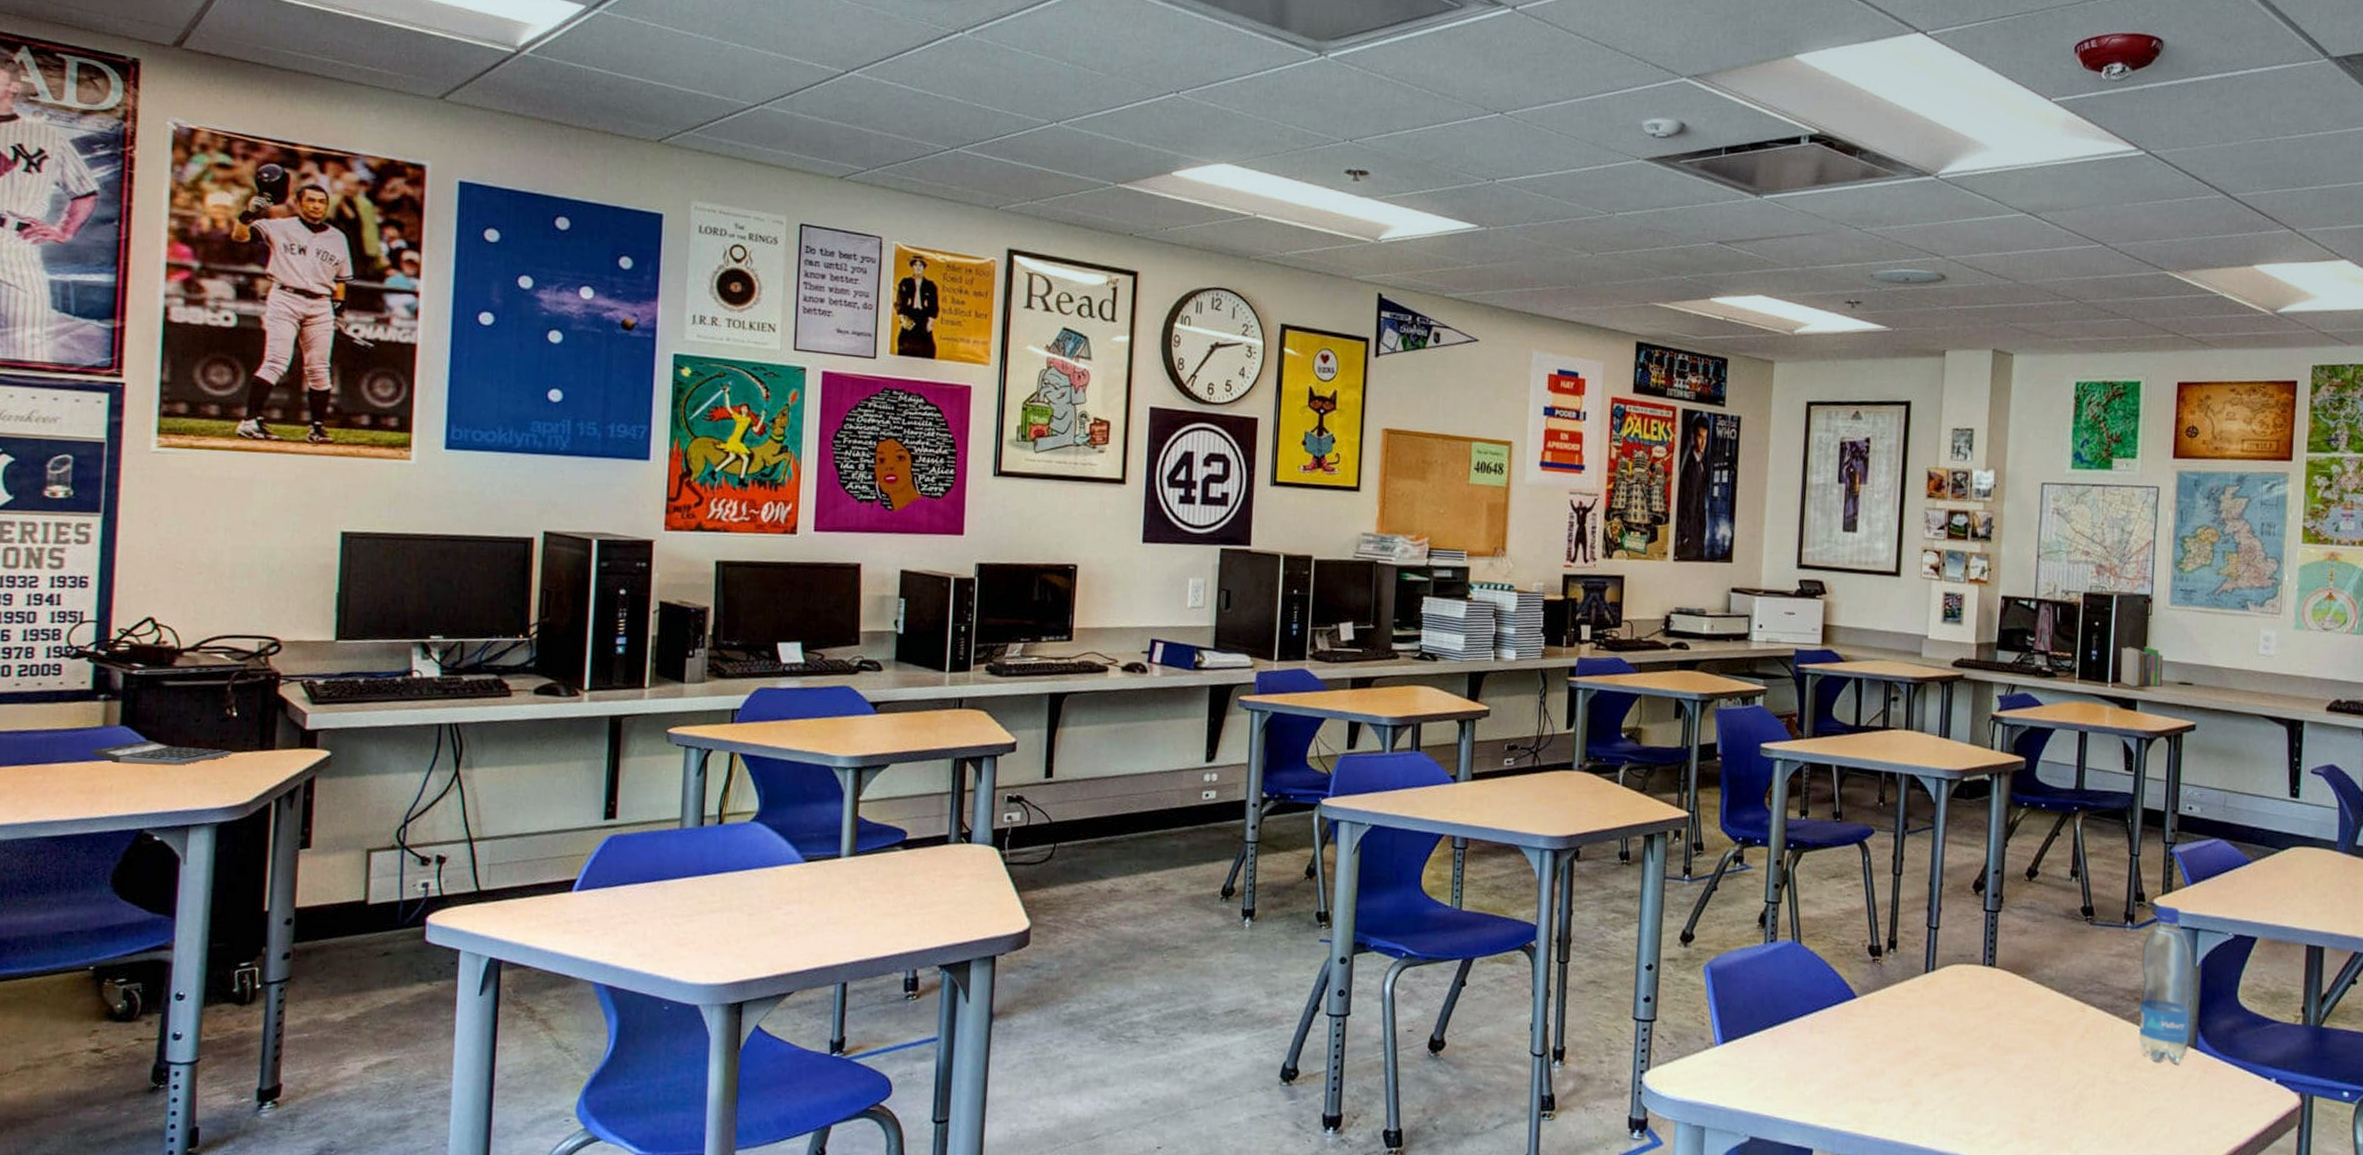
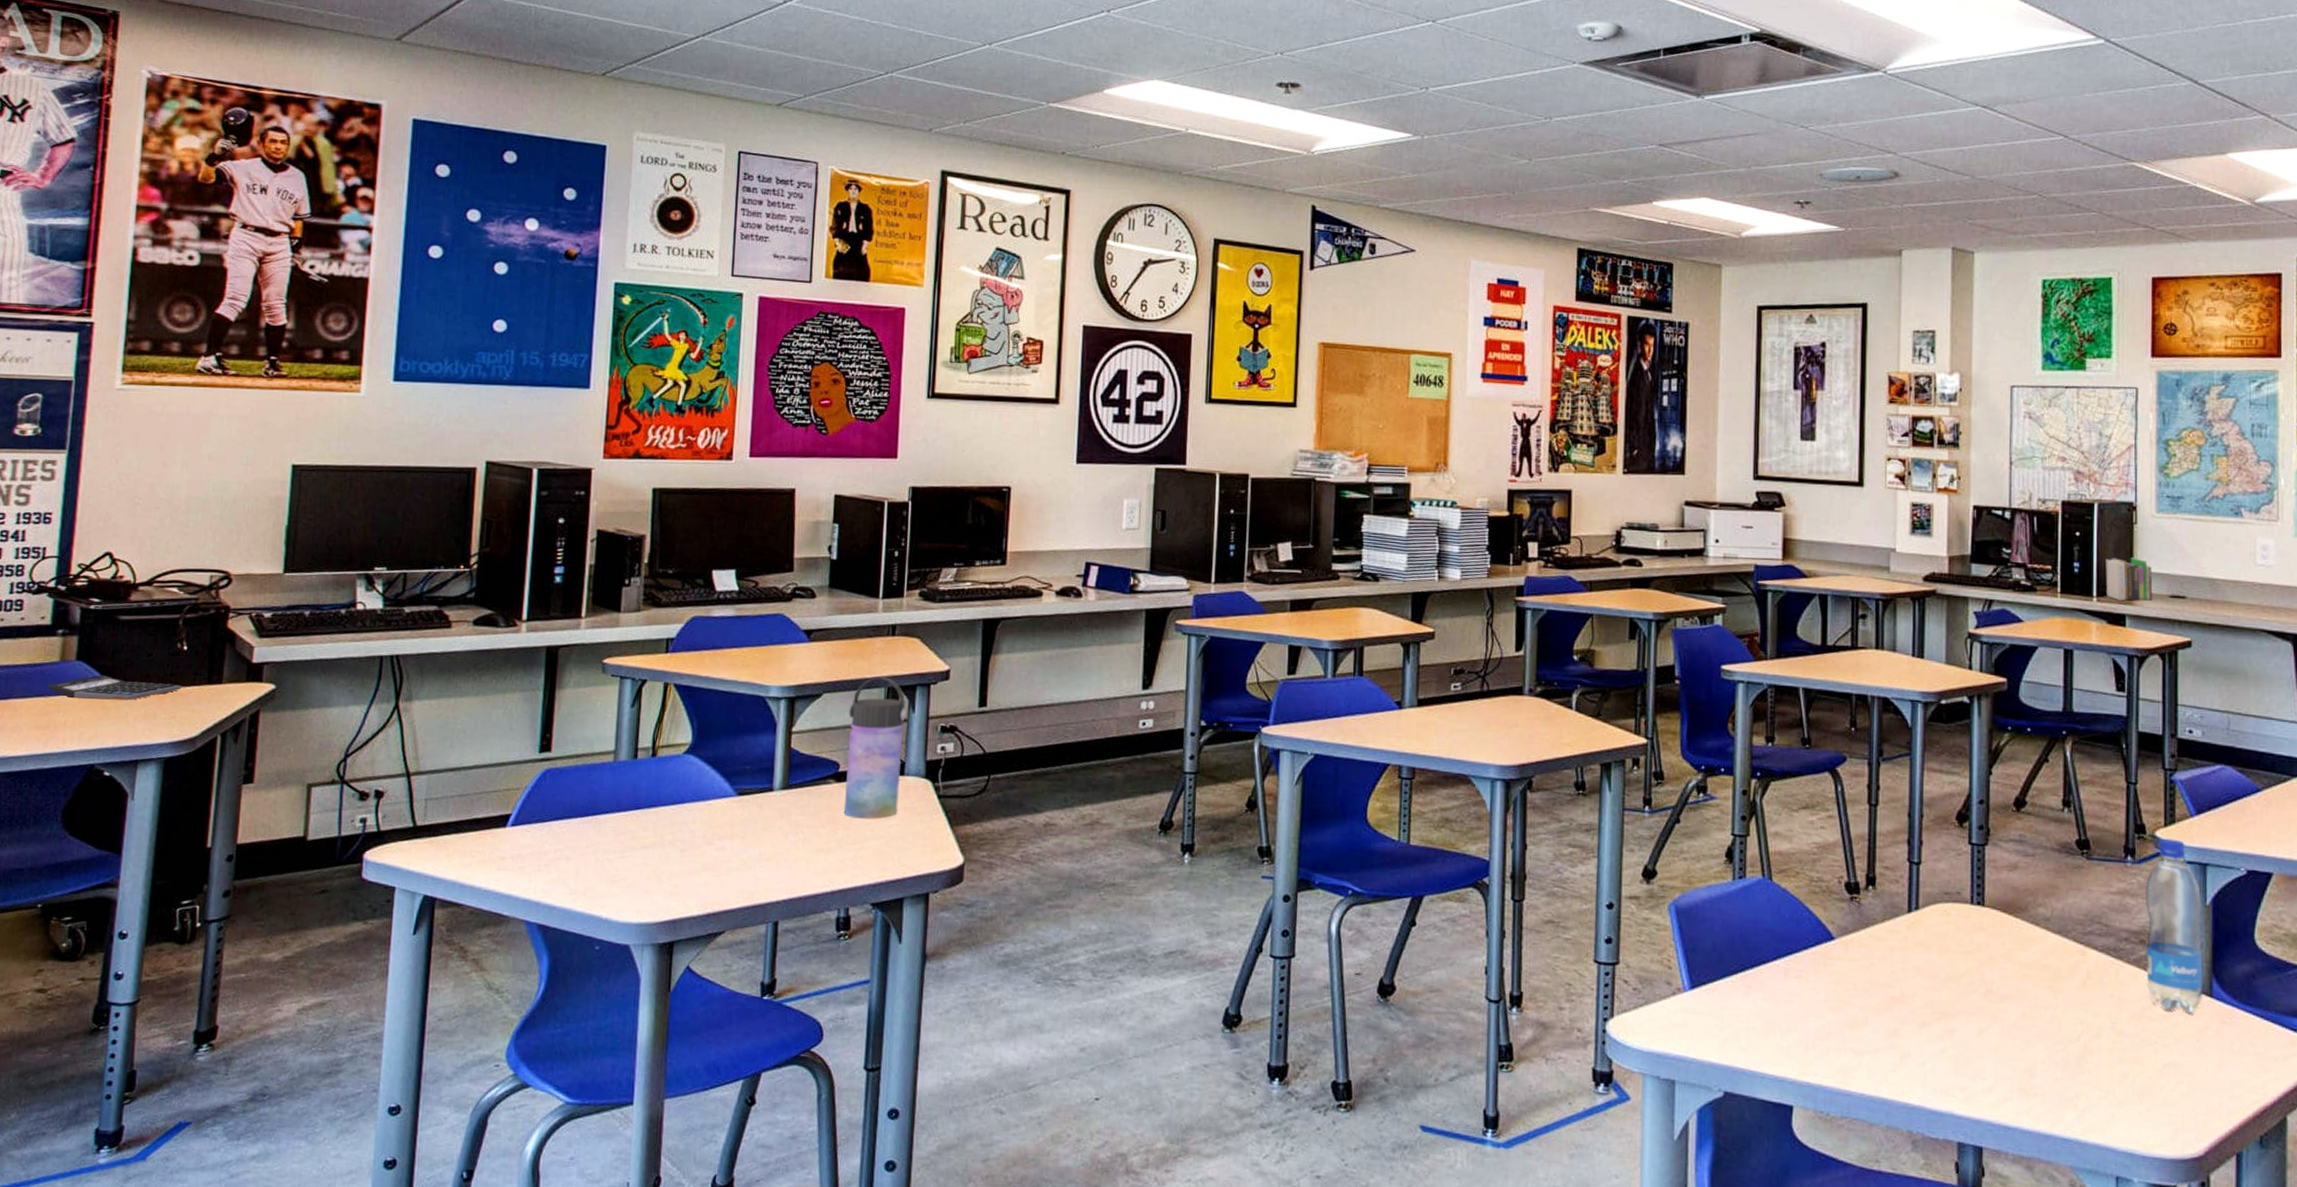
water bottle: none [912,748,974,886] -> present [844,676,907,820]

